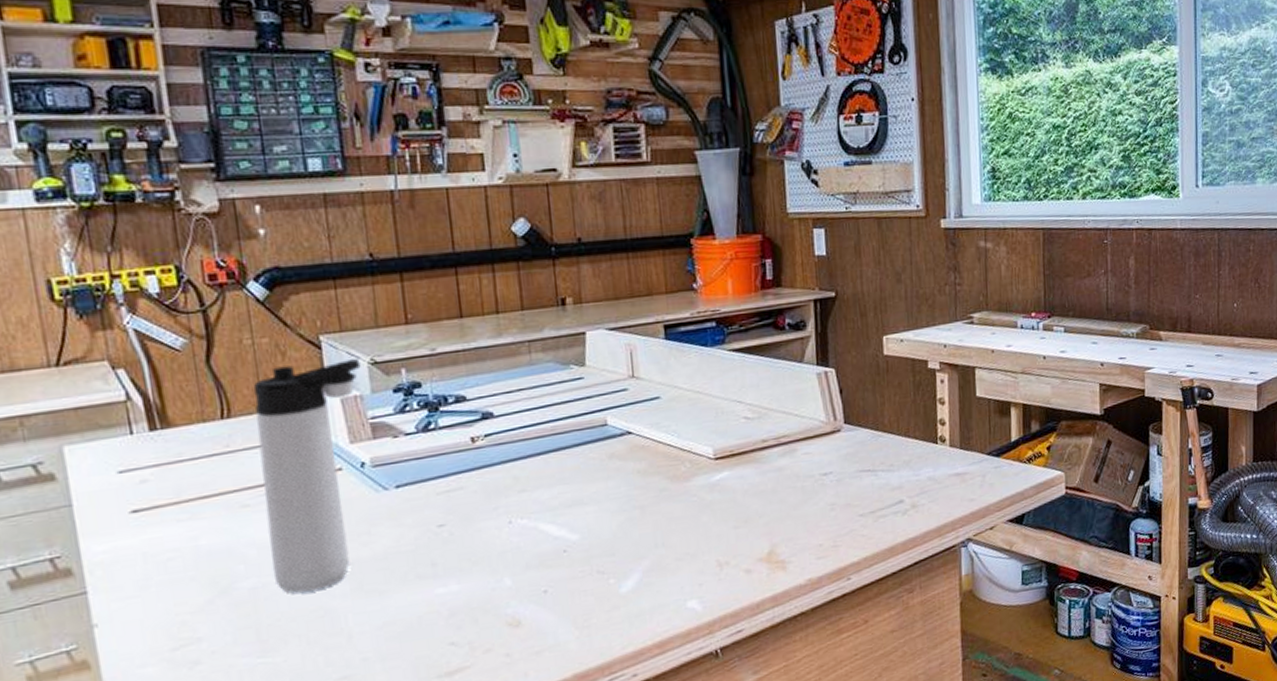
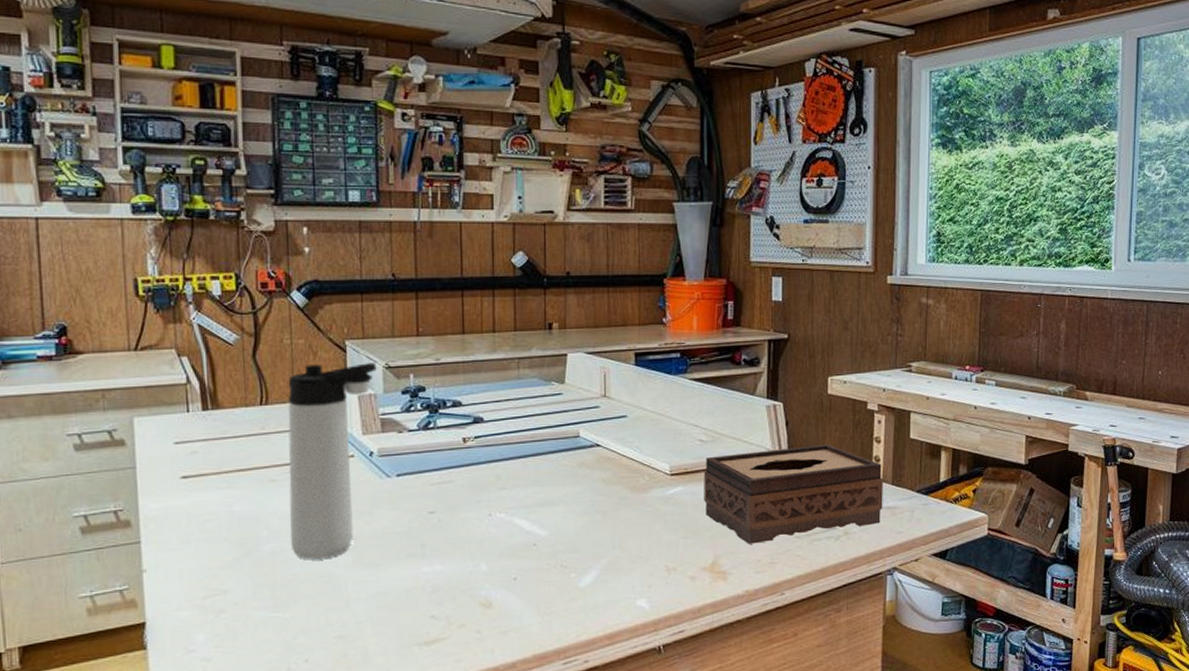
tissue box: none [752,409,952,528] -> present [704,443,883,544]

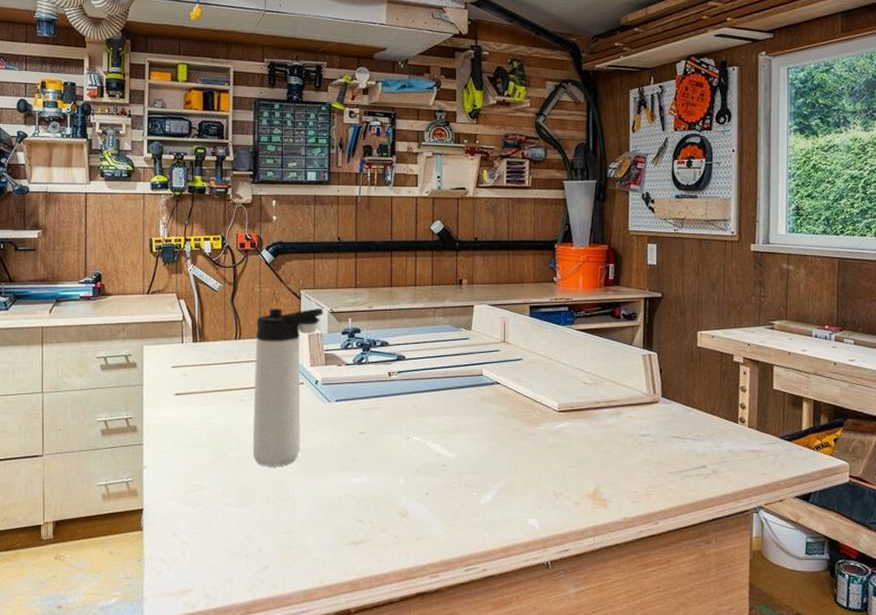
tissue box: present [704,443,883,544] -> none [587,390,749,476]

